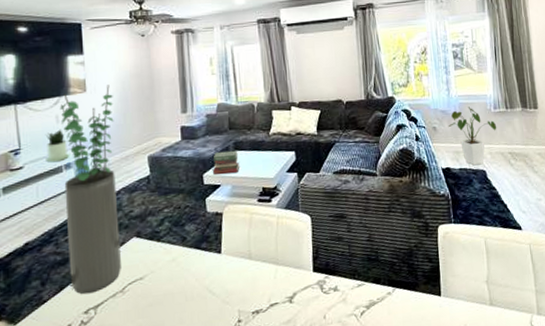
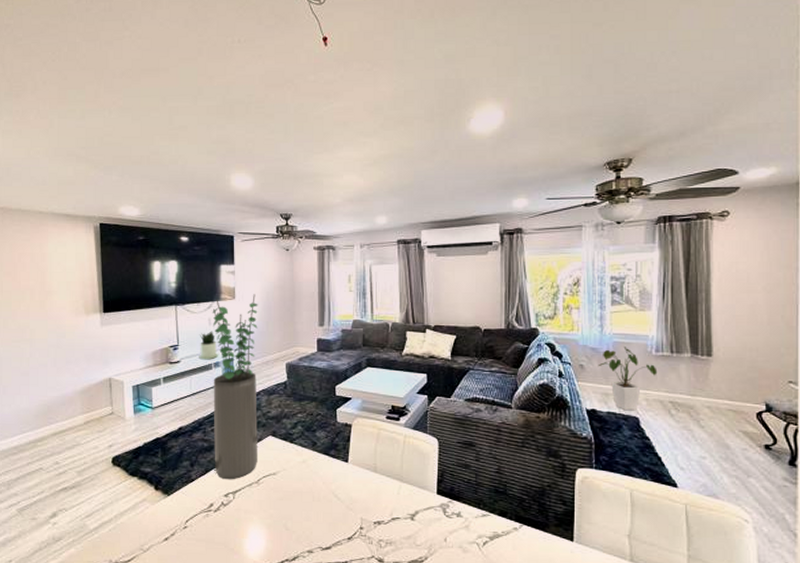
books: present [212,150,239,174] -> none [345,366,370,389]

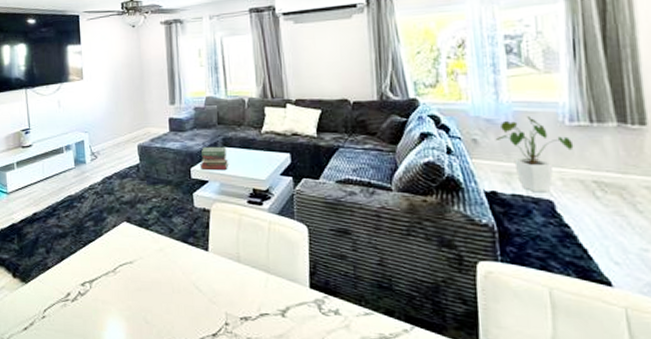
planter: present [199,331,218,360] -> none [50,113,69,143]
vase: present [212,294,258,480] -> none [61,74,113,268]
books: none [345,366,370,389] -> present [200,146,228,171]

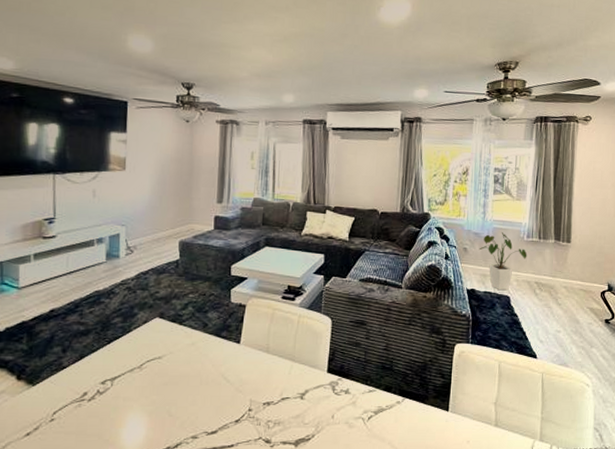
books: present [200,146,228,171] -> none [241,245,269,269]

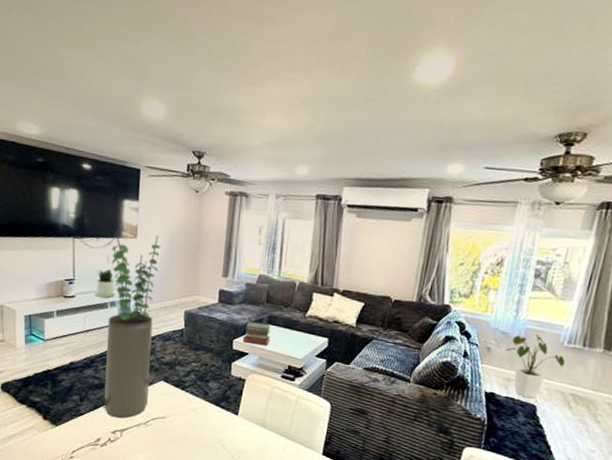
planter: none [79,203,102,236] -> present [95,268,115,298]
vase: none [91,166,151,366] -> present [104,235,161,418]
books: none [241,245,269,269] -> present [243,321,271,346]

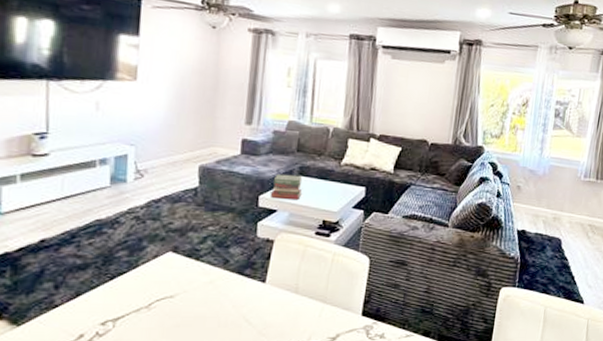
planter: present [95,268,115,298] -> none [77,118,106,155]
vase: present [104,235,161,418] -> none [89,77,168,305]
house plant: present [505,334,566,399] -> none [533,171,583,233]

